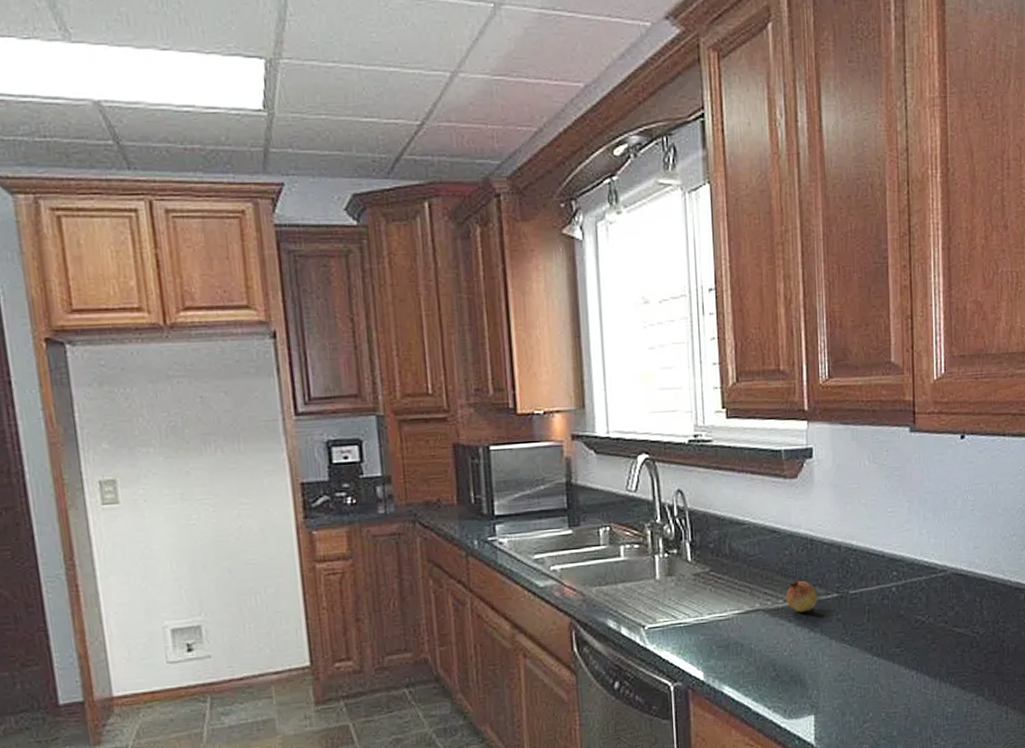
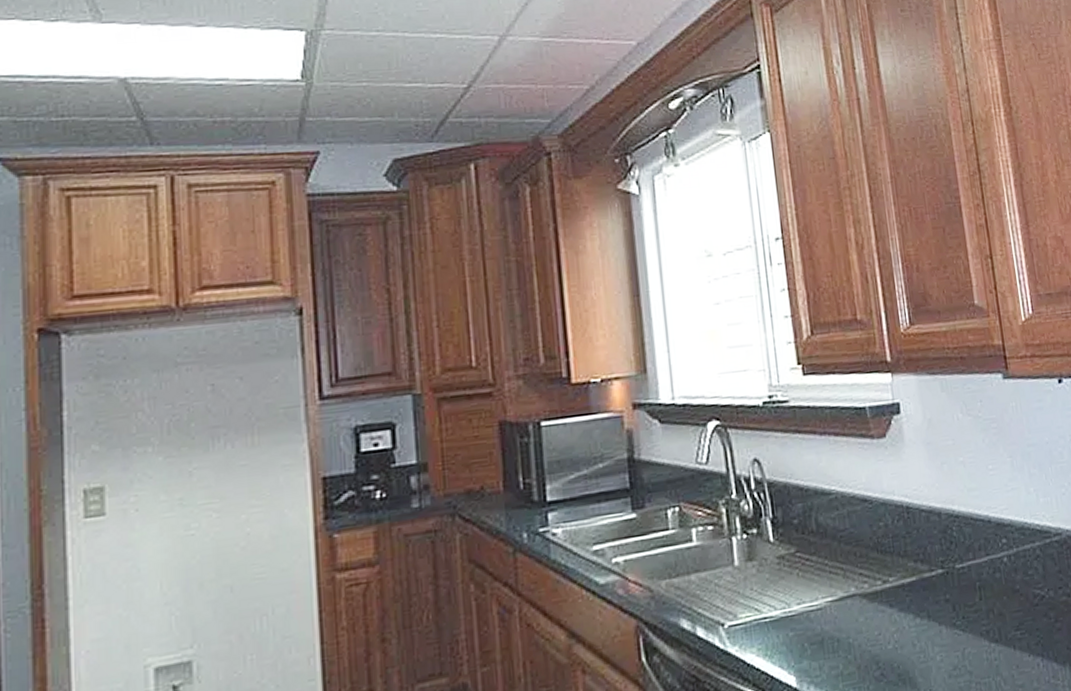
fruit: present [786,579,818,613] -> none [884,555,921,595]

